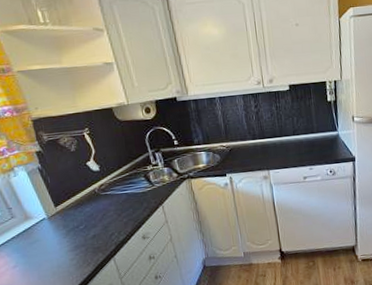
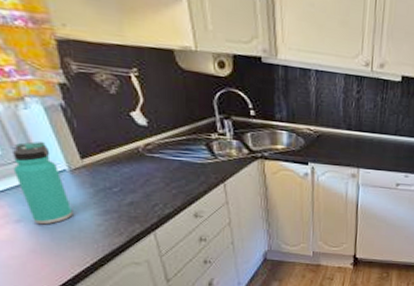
thermos bottle: none [8,199,53,267] -> present [12,141,73,225]

